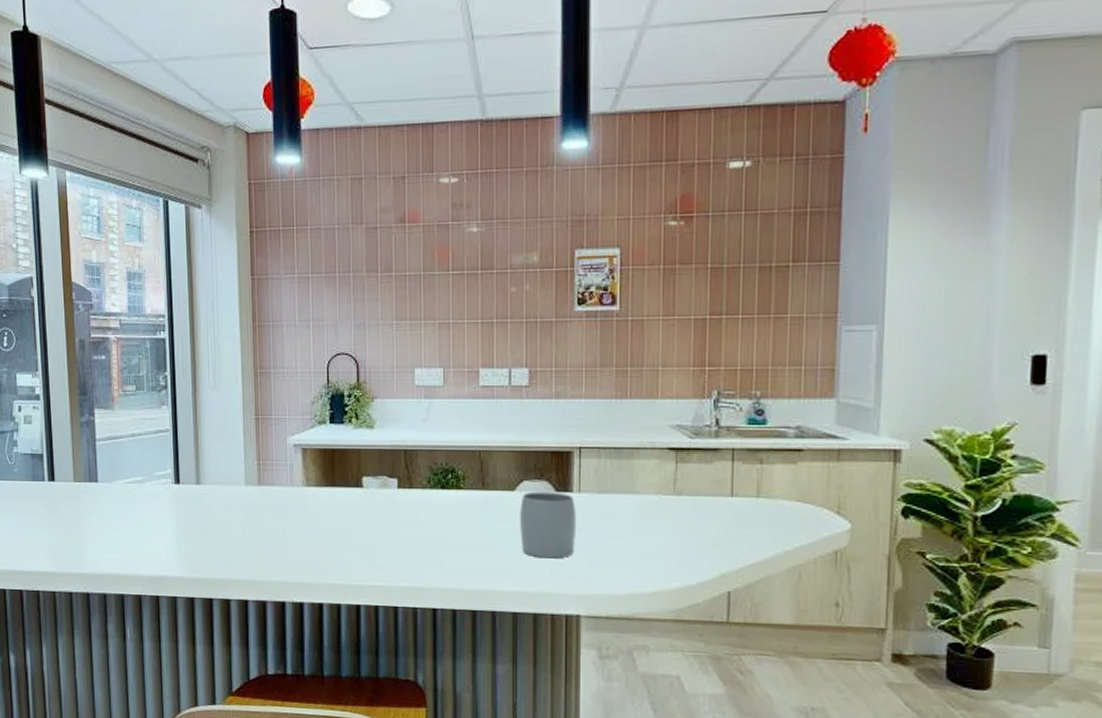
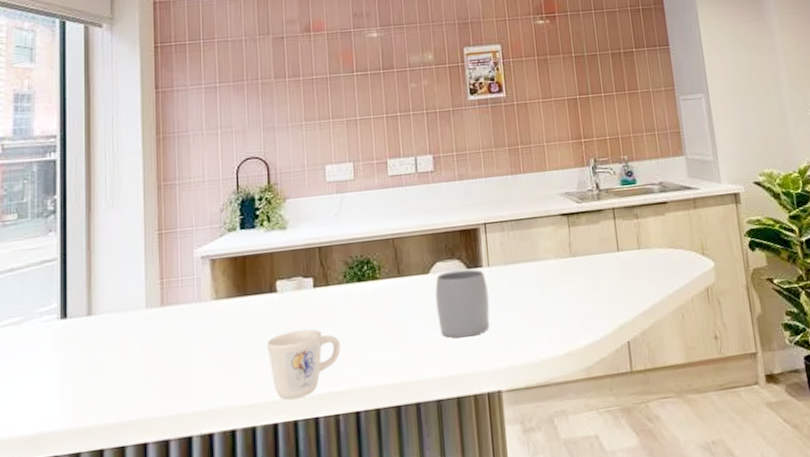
mug: none [351,525,421,587] -> present [266,329,341,400]

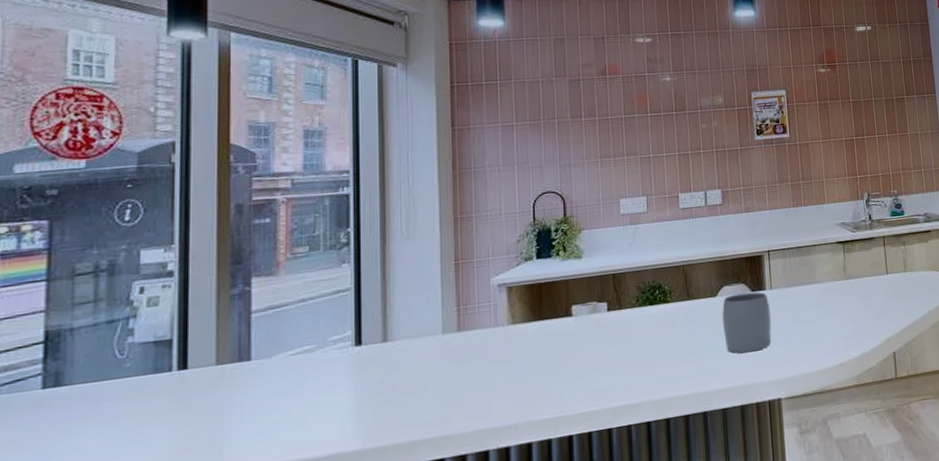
mug: present [266,329,341,400] -> none [561,349,633,414]

